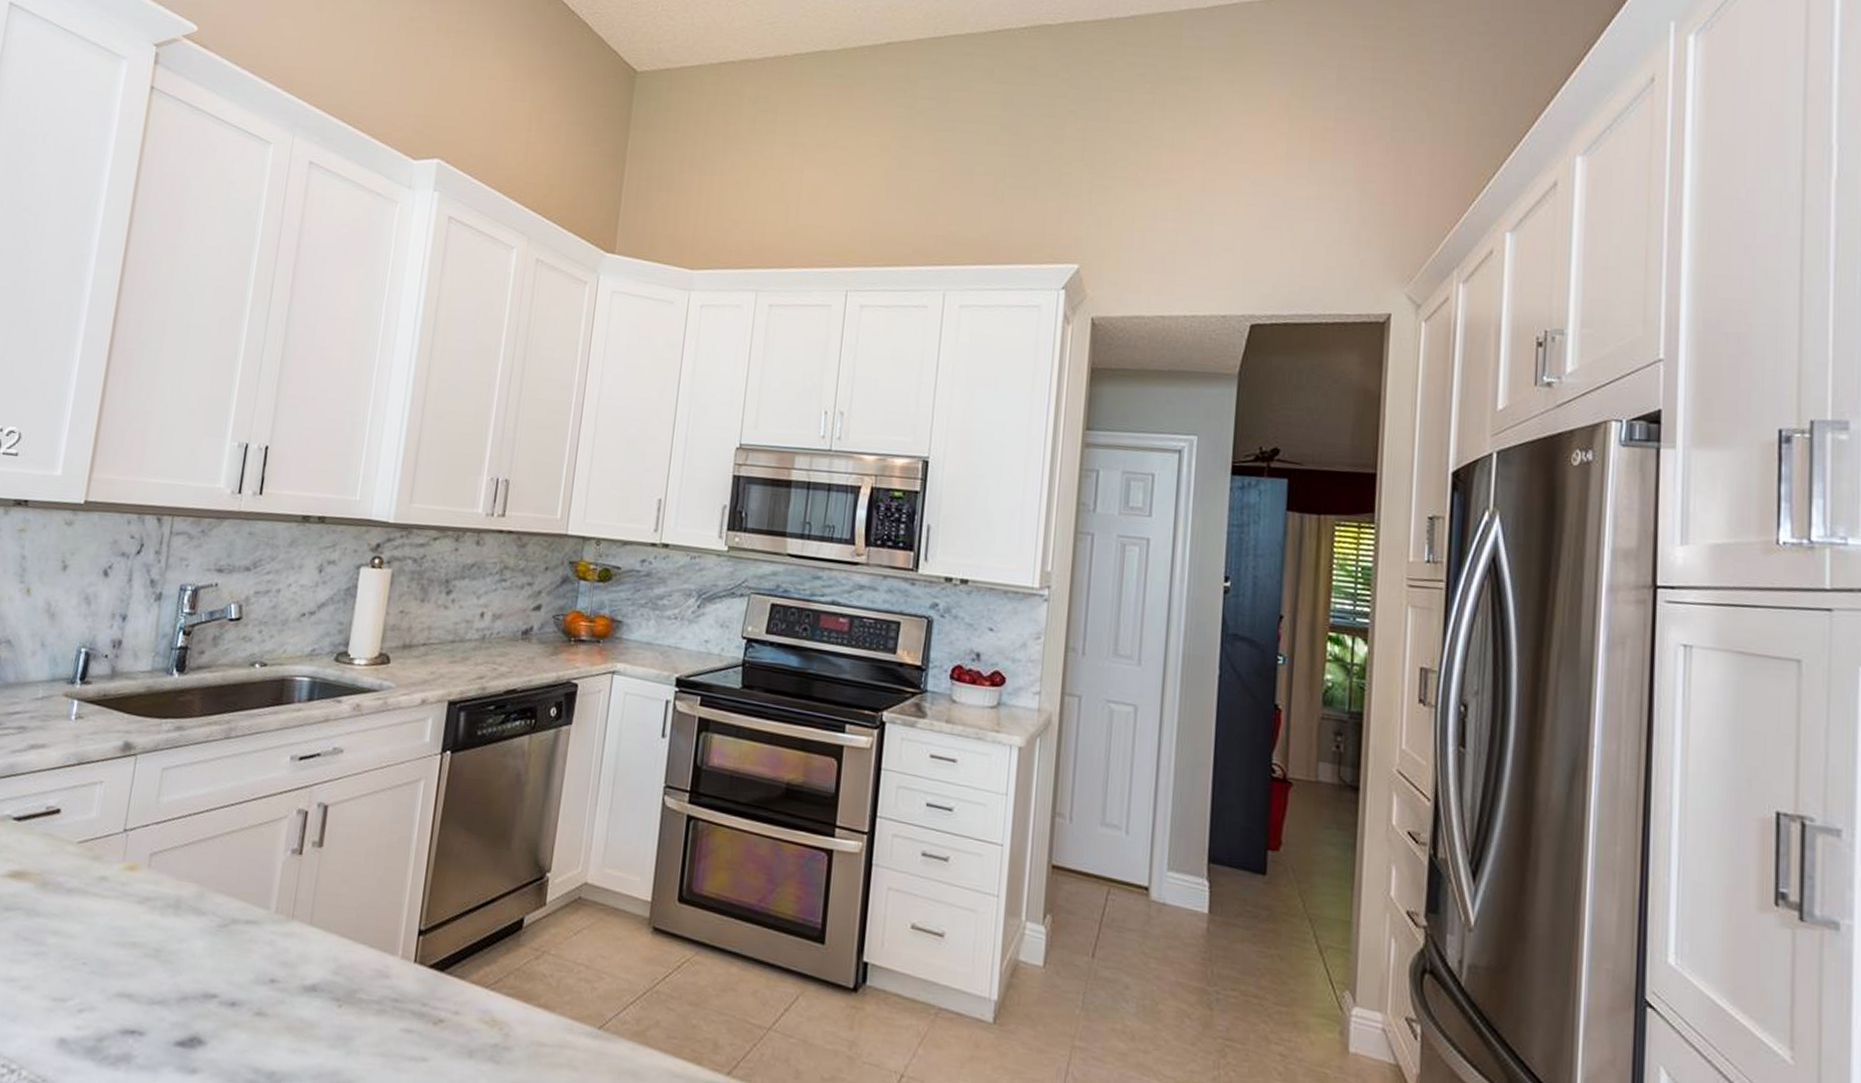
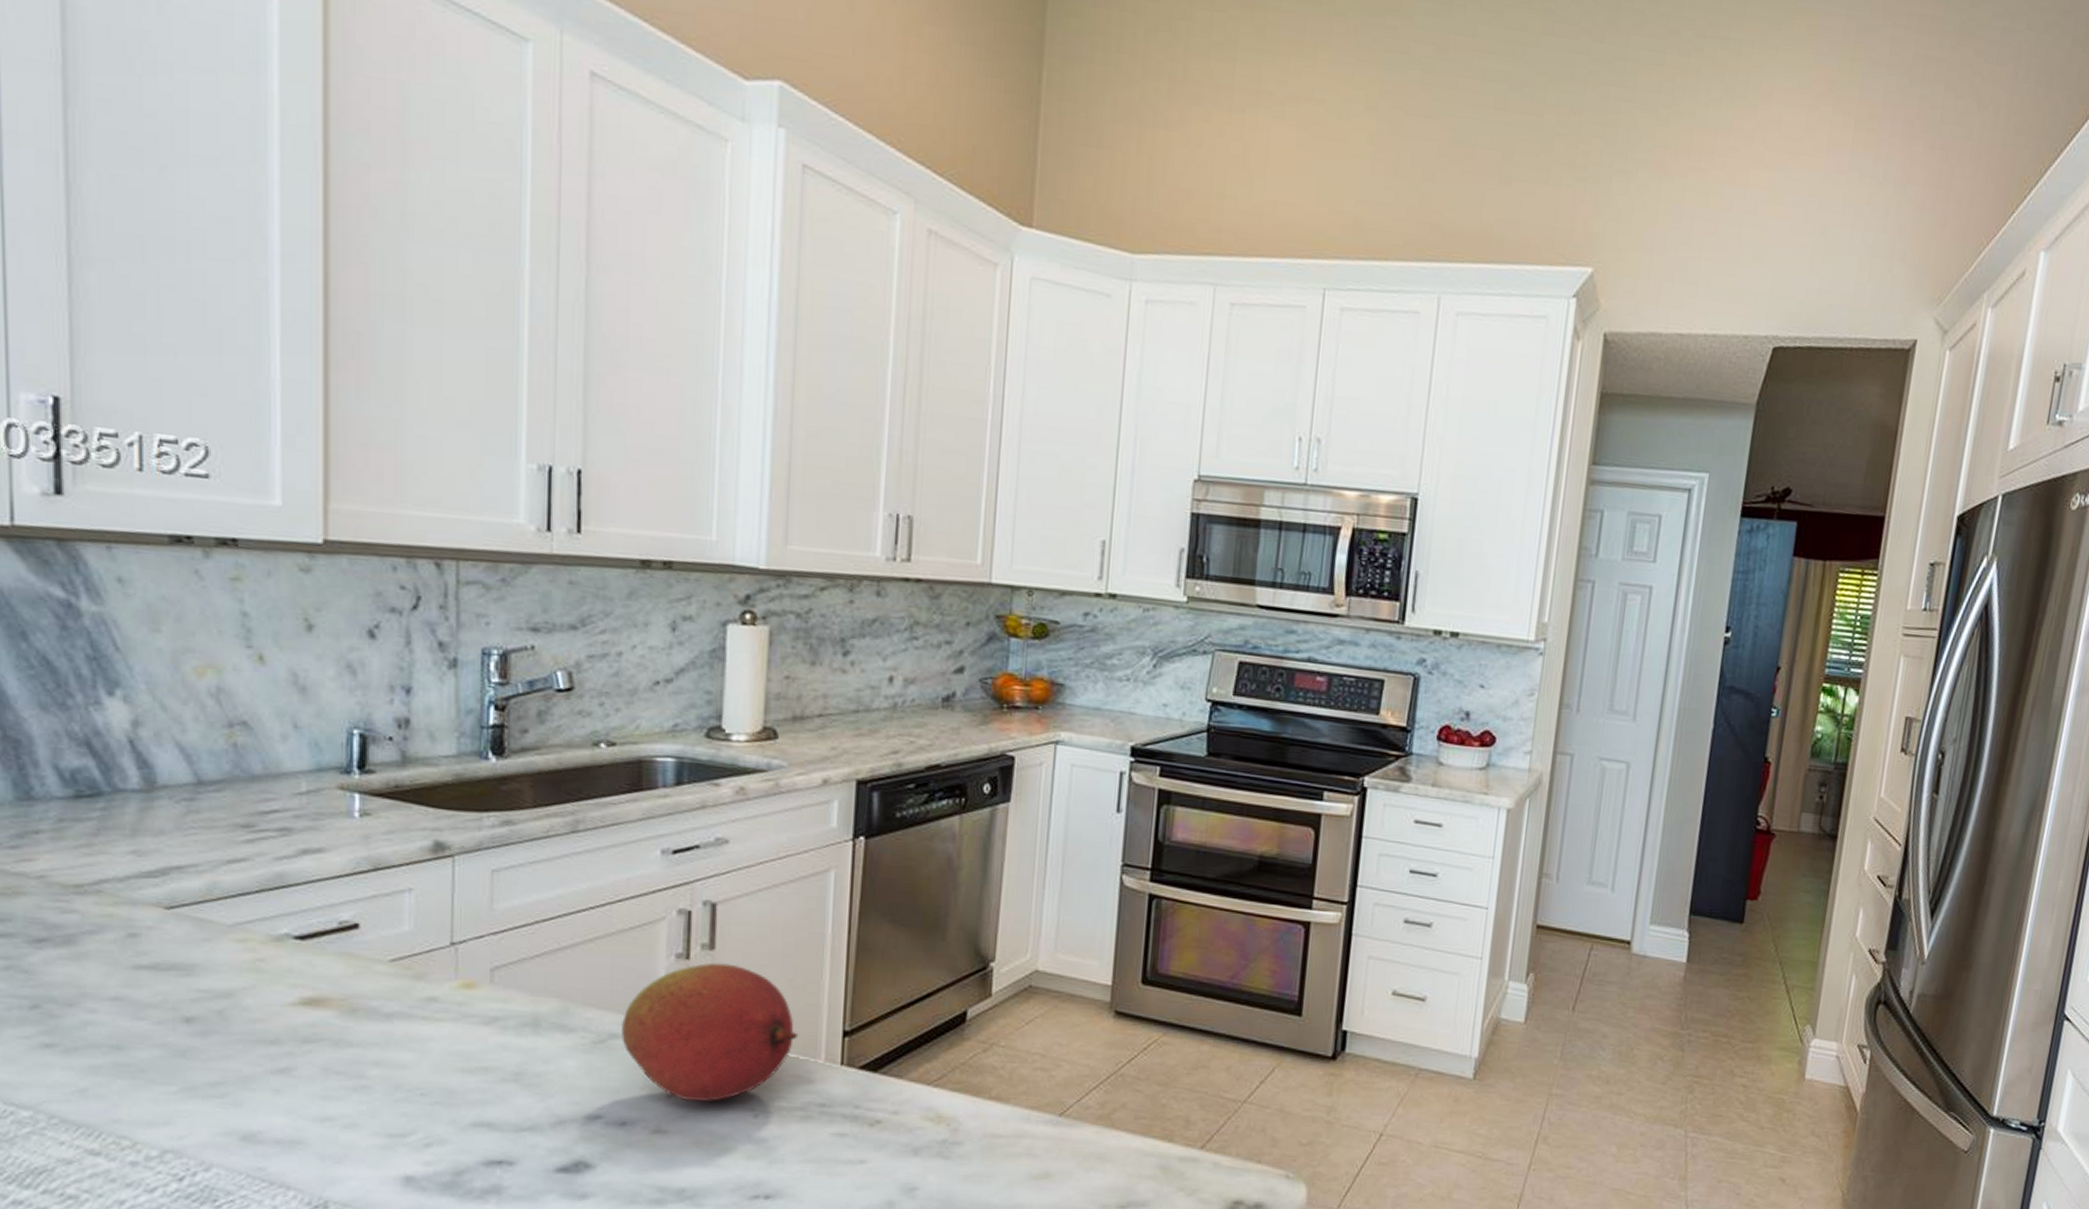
fruit: none [241,859,382,989] -> present [620,962,799,1102]

